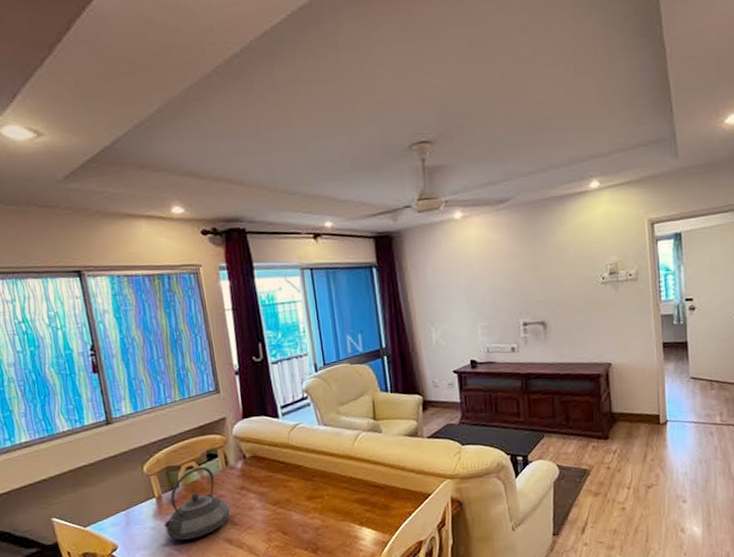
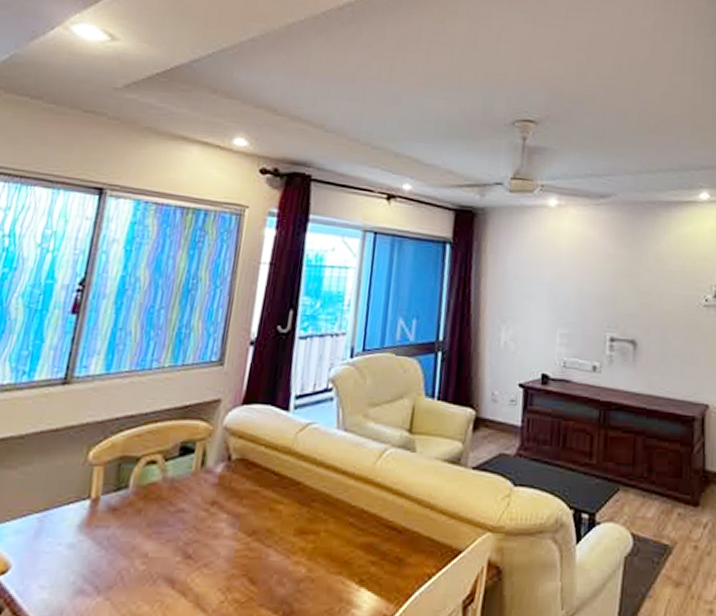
teapot: present [164,467,230,540] -> none [87,464,188,571]

